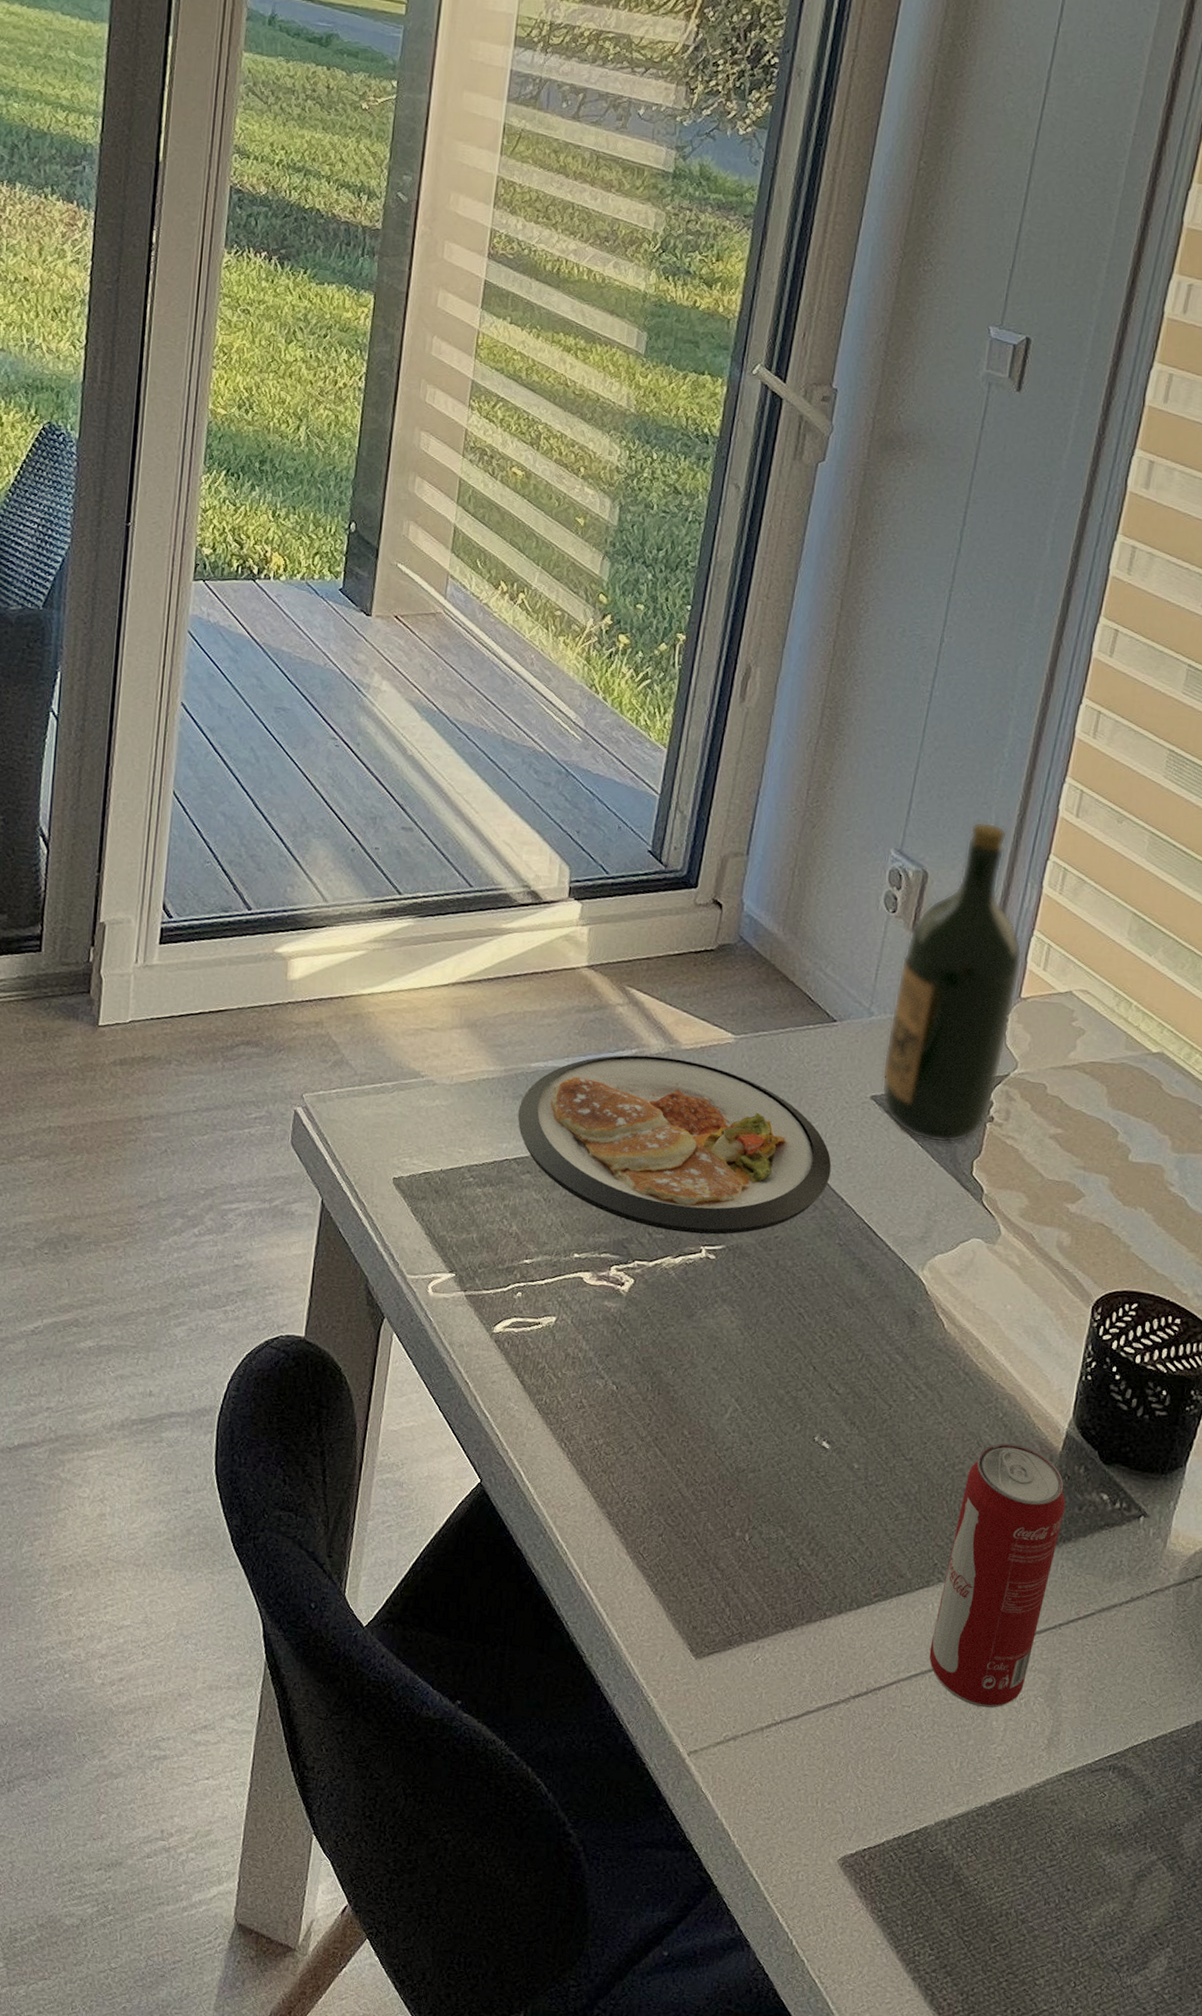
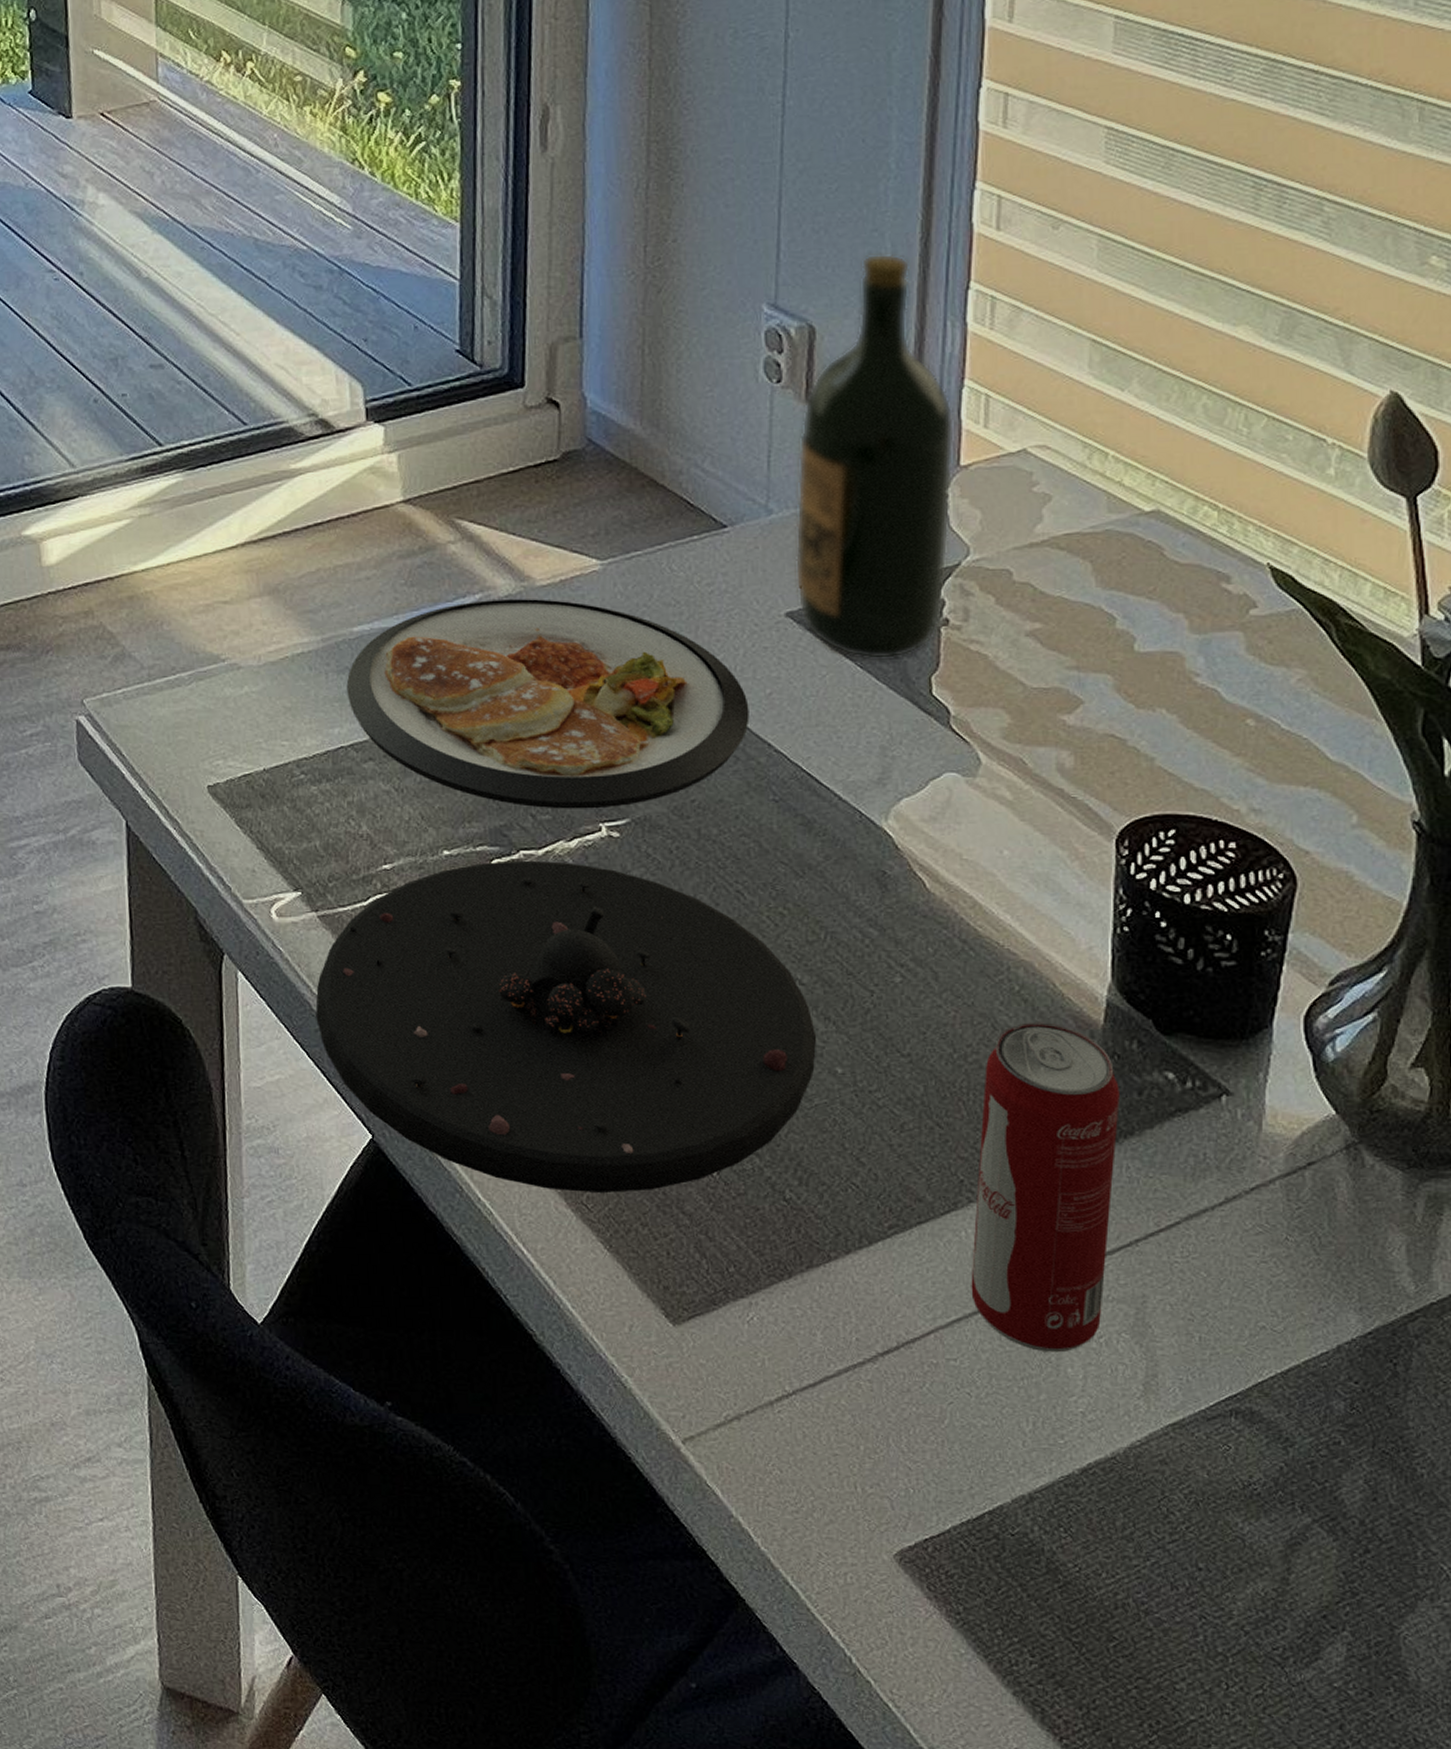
plate: none [450,1267,843,1548] -> present [315,860,817,1193]

